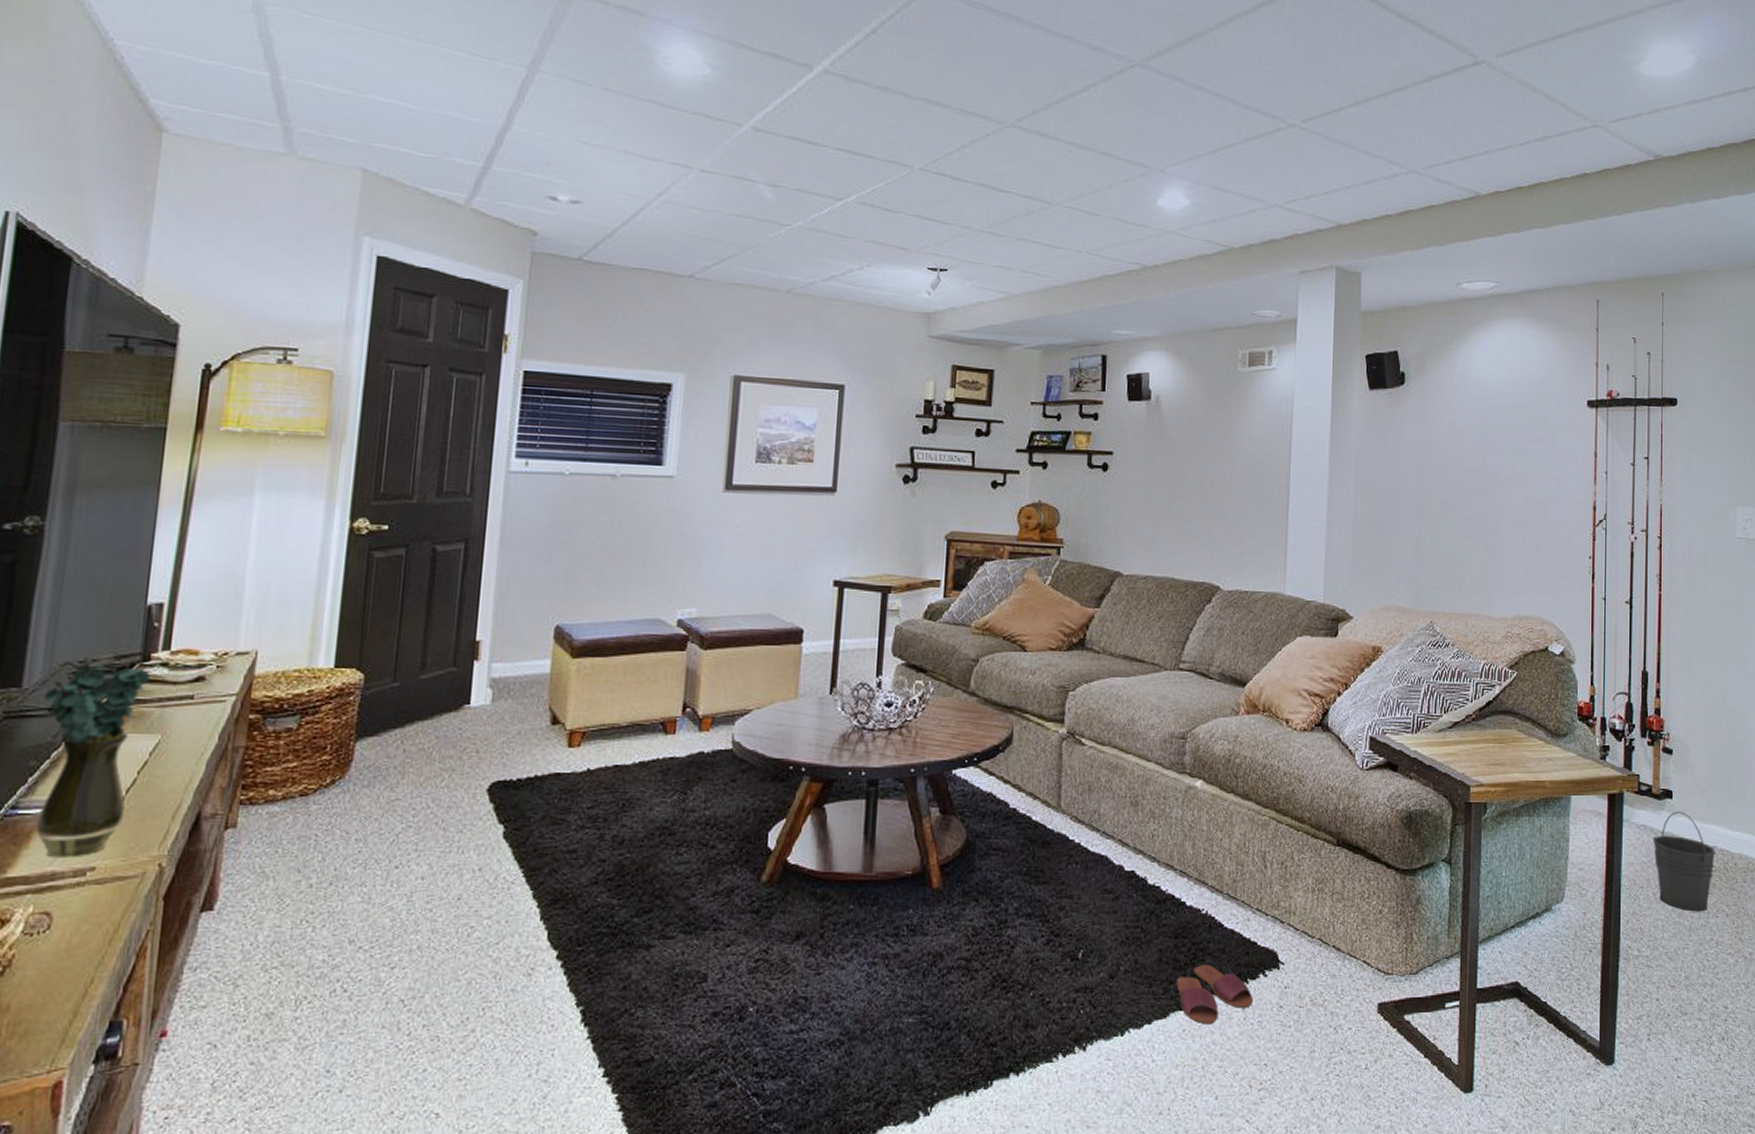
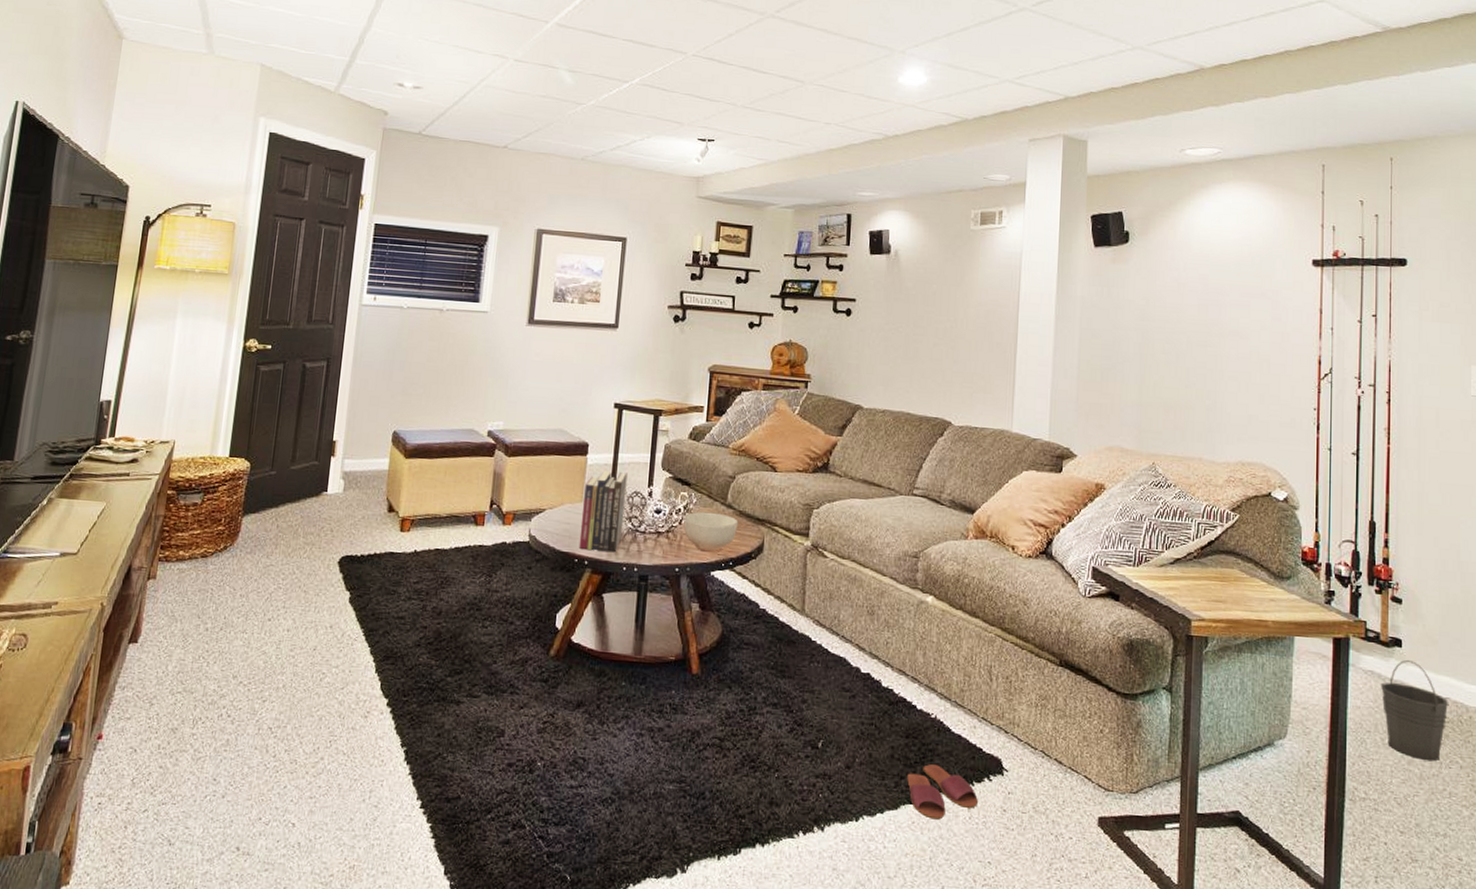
vase: present [36,656,151,858] -> none [19,438,101,594]
books: none [794,660,851,756] -> present [578,470,628,552]
bowl: none [919,701,984,747] -> present [684,511,739,552]

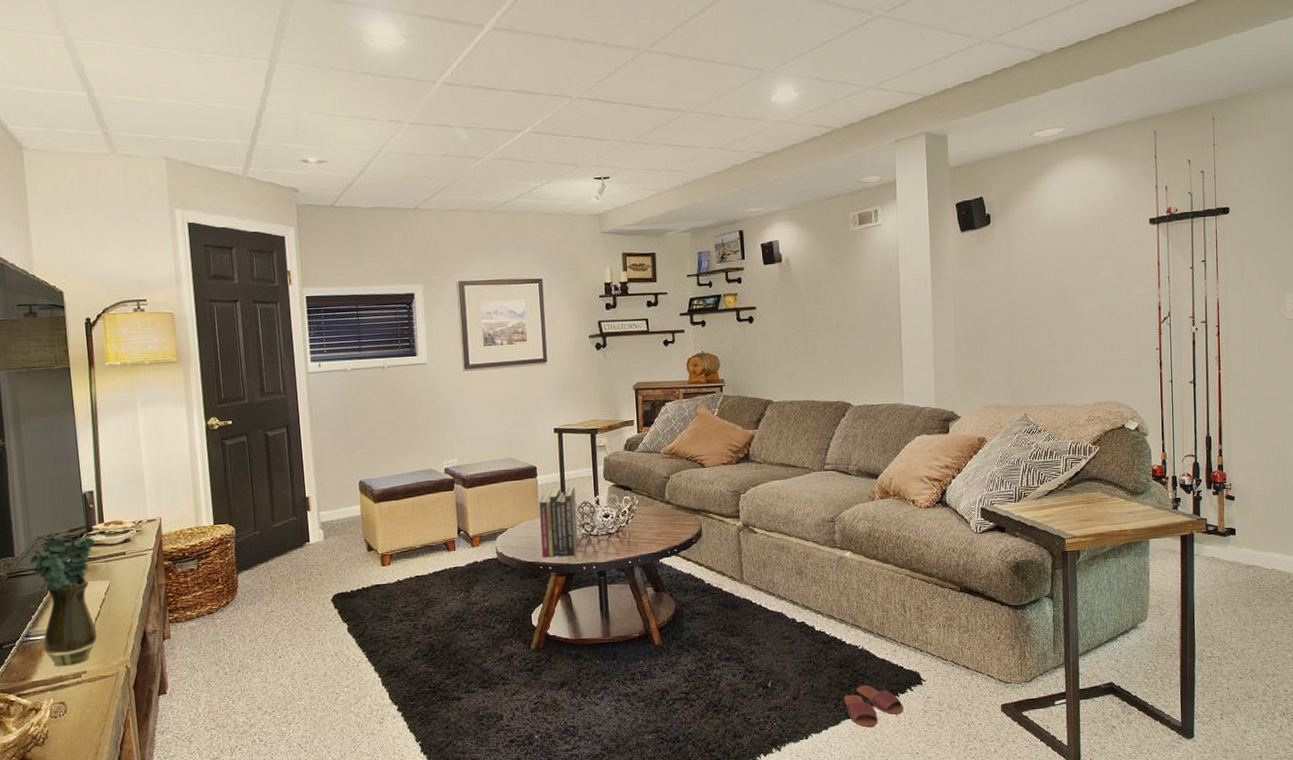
vase: none [19,438,101,594] -> present [30,531,98,667]
bowl: present [684,511,739,552] -> none [630,509,678,544]
bucket: present [1380,660,1449,761] -> none [1219,544,1274,621]

